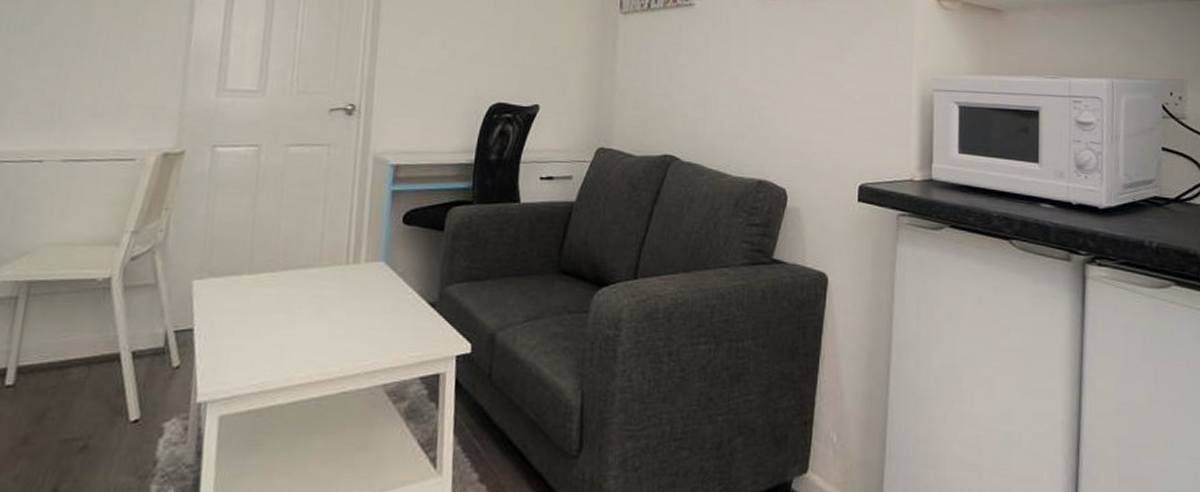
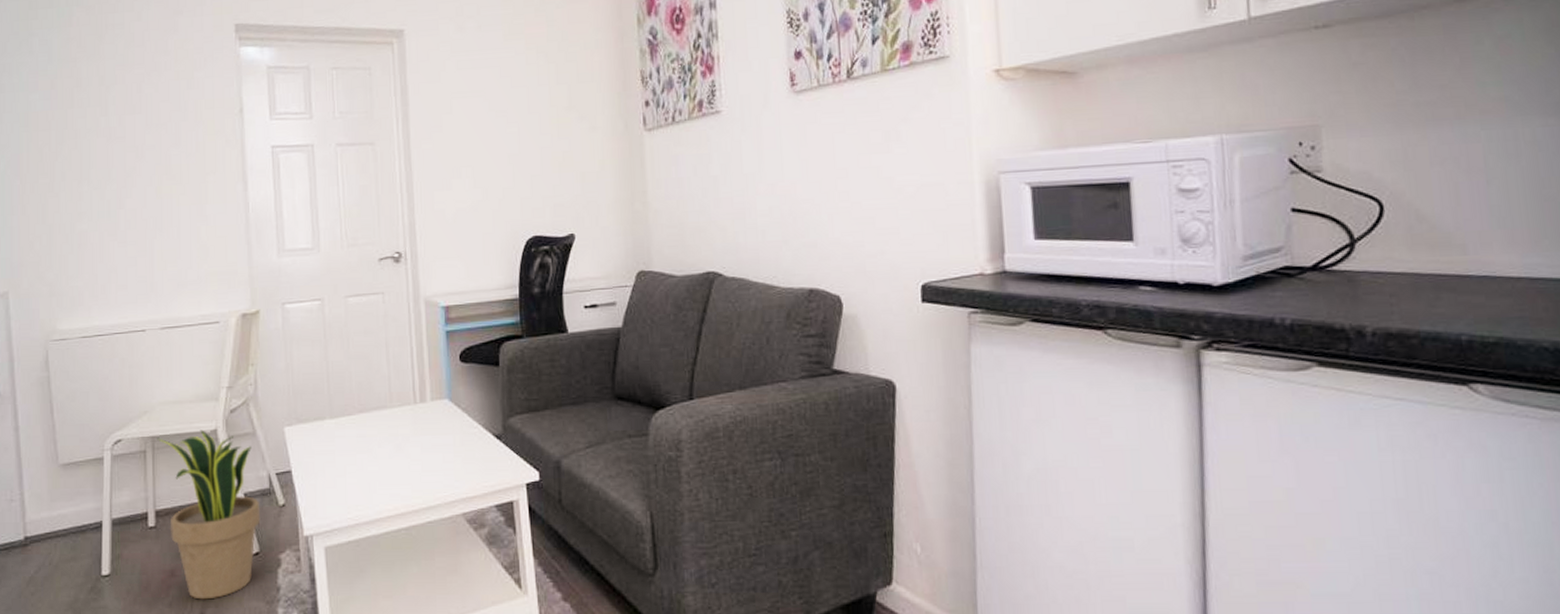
potted plant: none [31,277,150,473] -> present [157,430,261,600]

